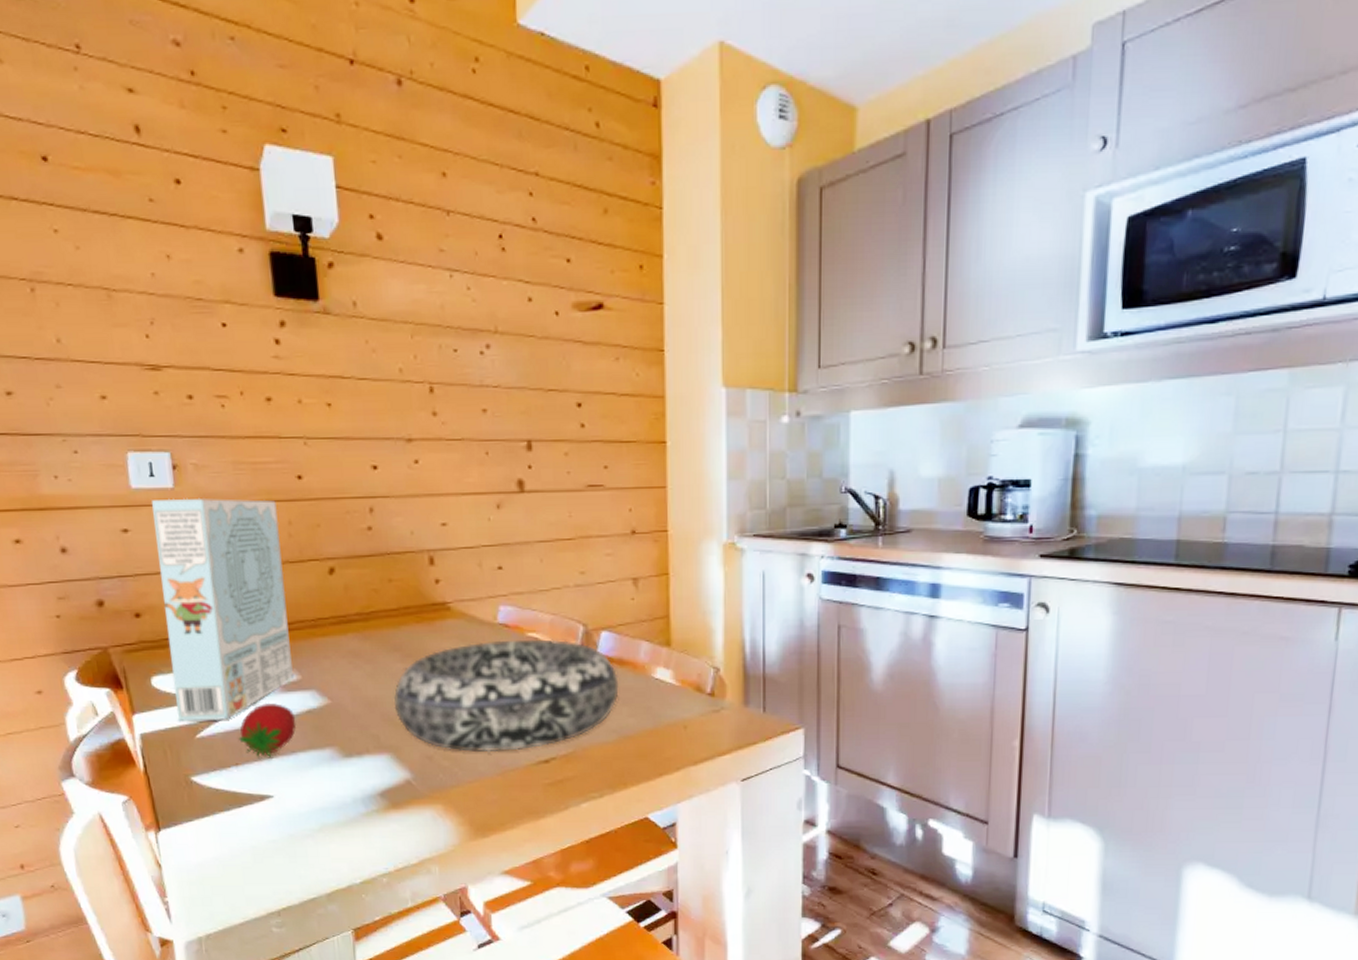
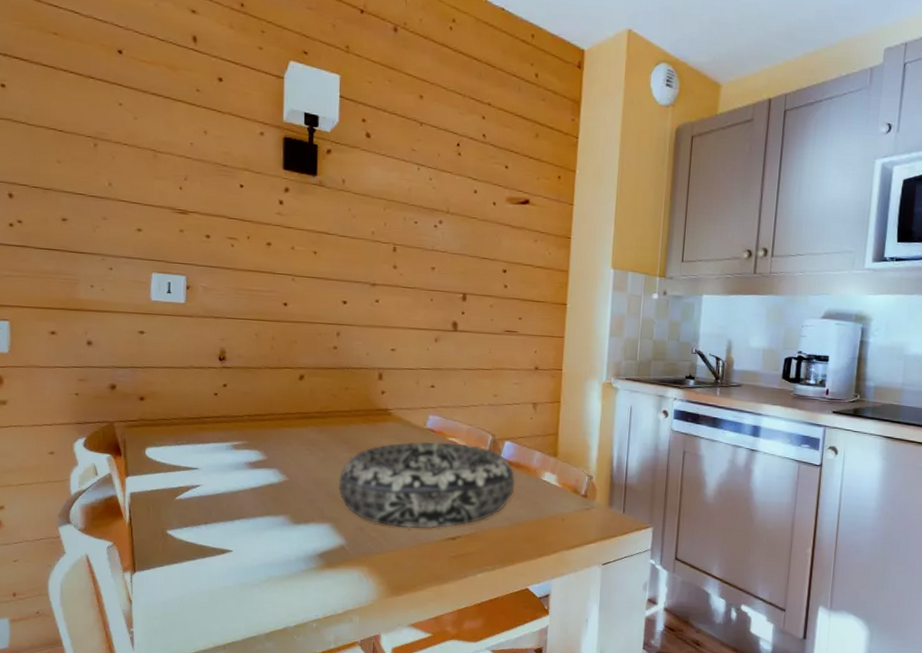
cereal box: present [151,497,293,722] -> none [164,311,265,487]
fruit: present [239,702,297,757] -> none [210,475,259,519]

